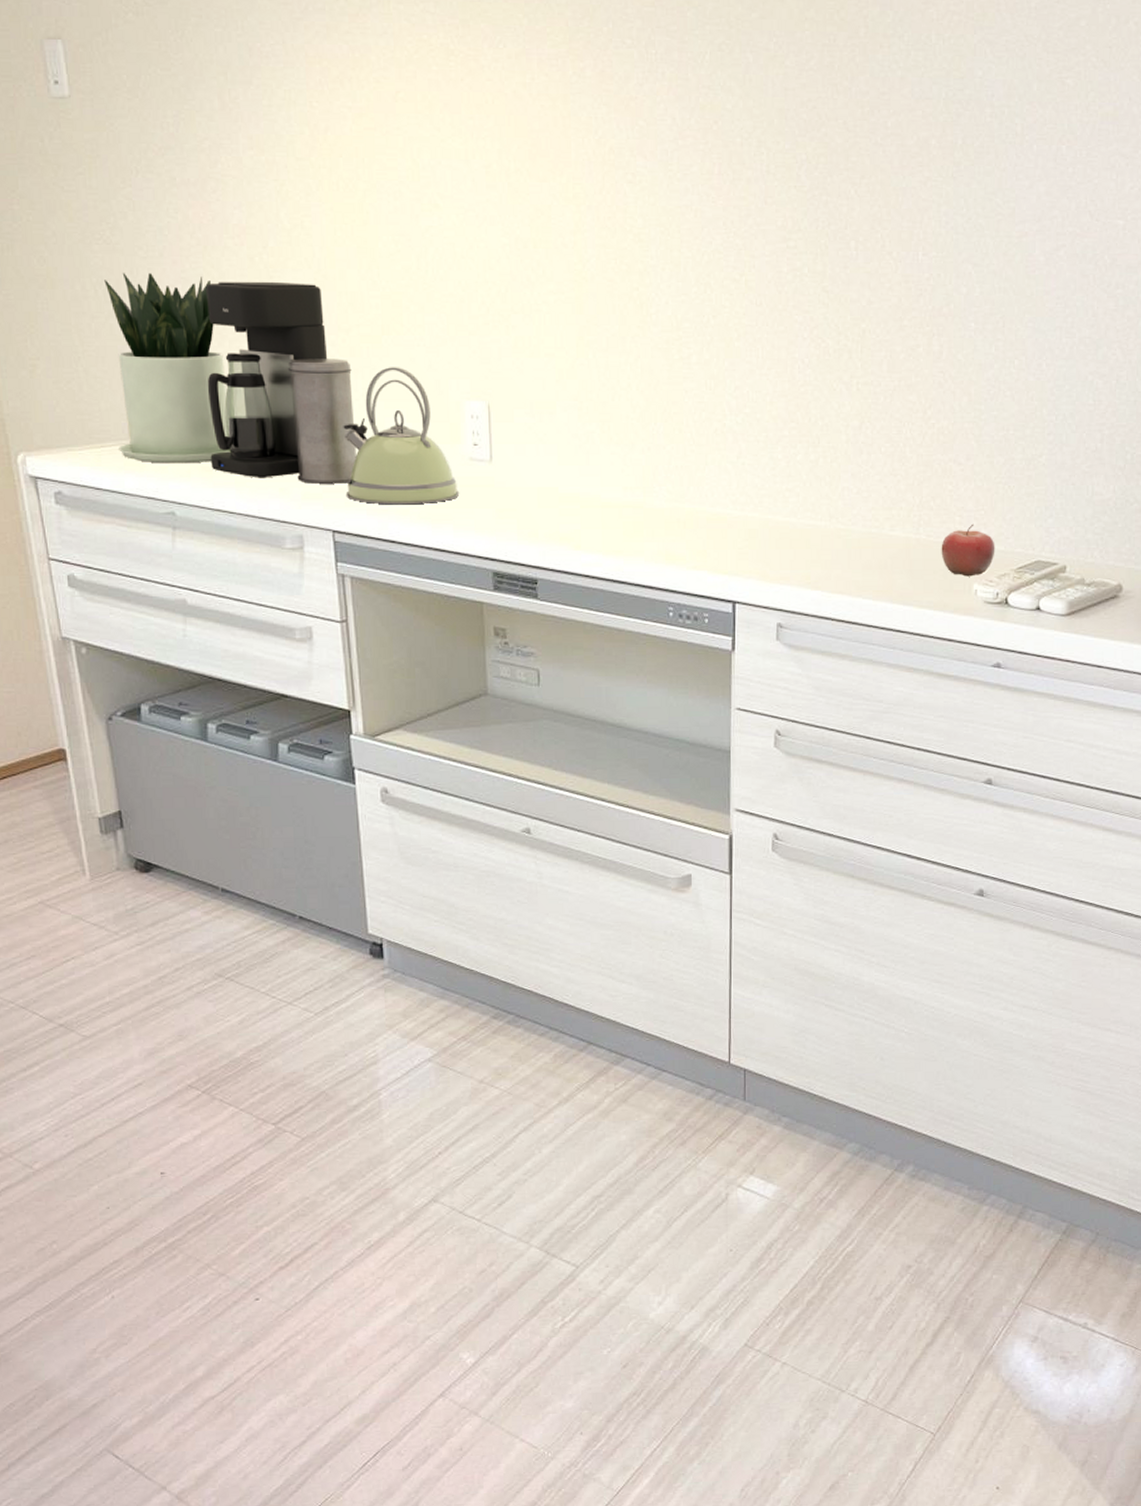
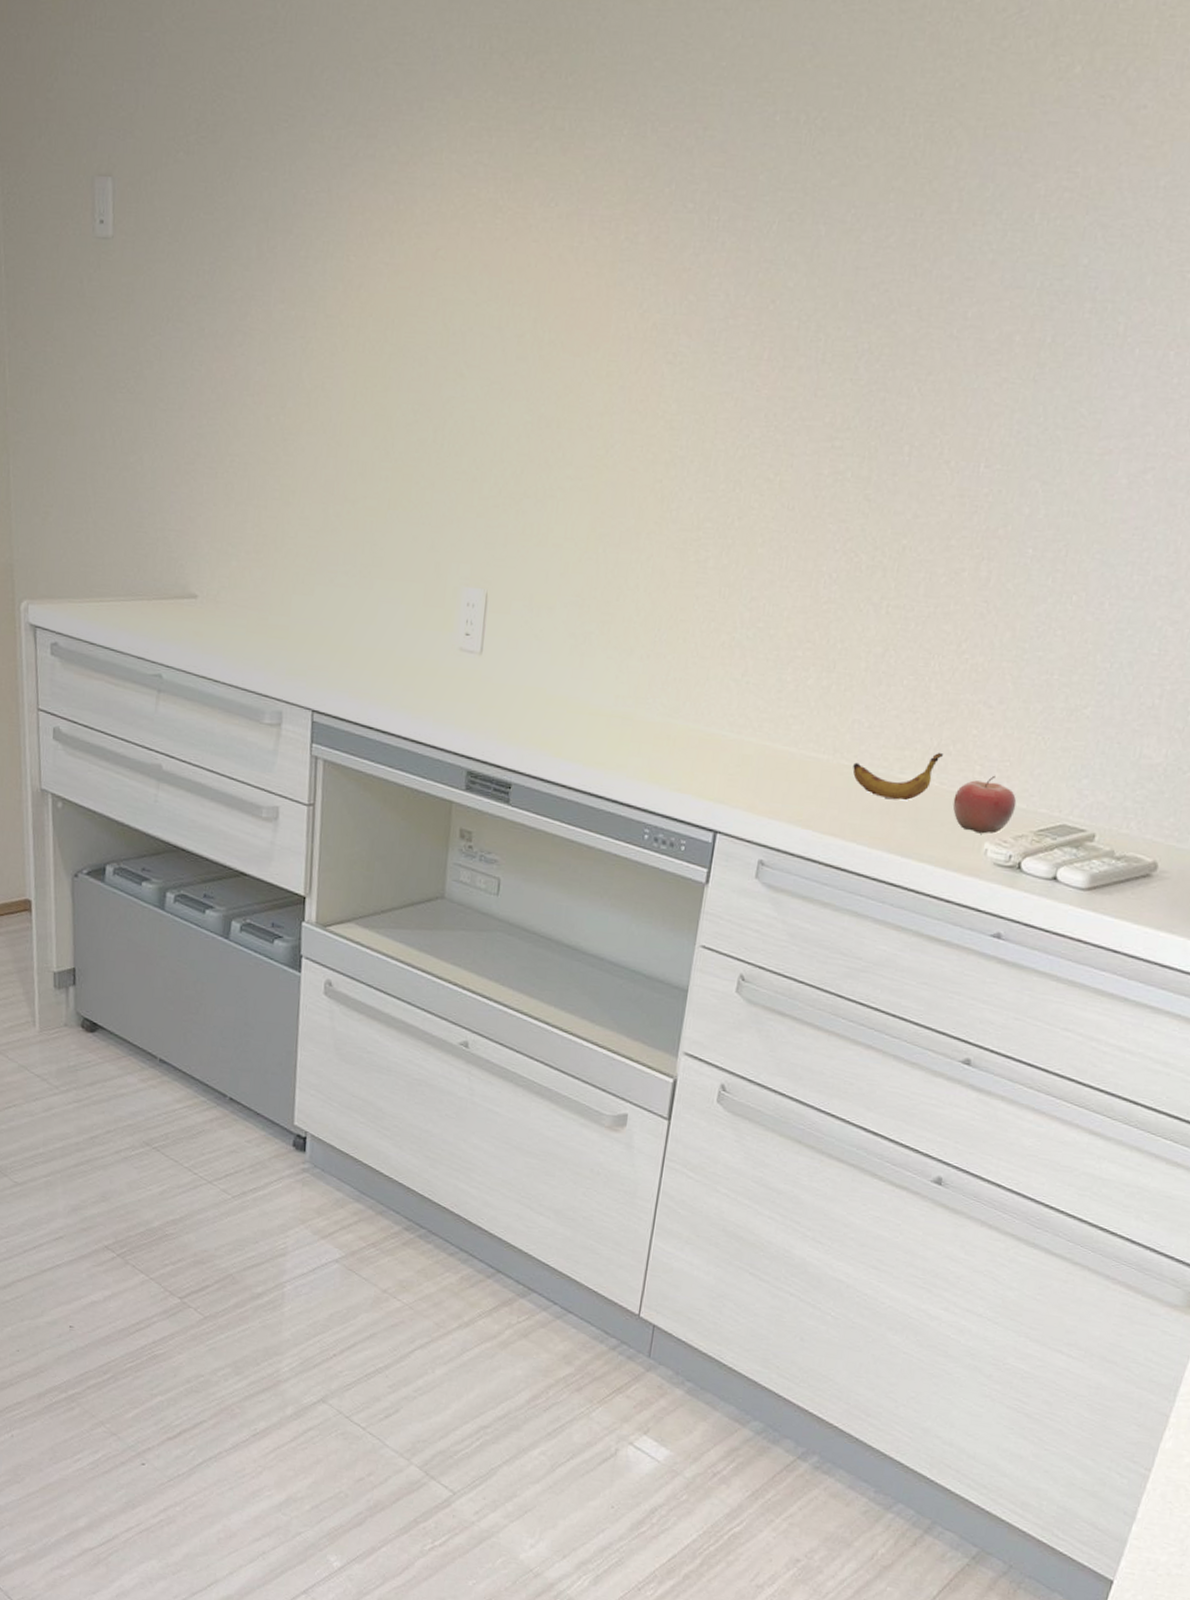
planter: present [104,273,231,464] -> none [116,424,229,627]
coffee maker: present [205,281,328,478] -> none [202,441,333,649]
canister: present [287,358,356,484] -> none [284,527,353,662]
kettle: present [343,367,460,505] -> none [330,544,445,692]
banana: none [849,508,926,555] -> present [853,752,943,801]

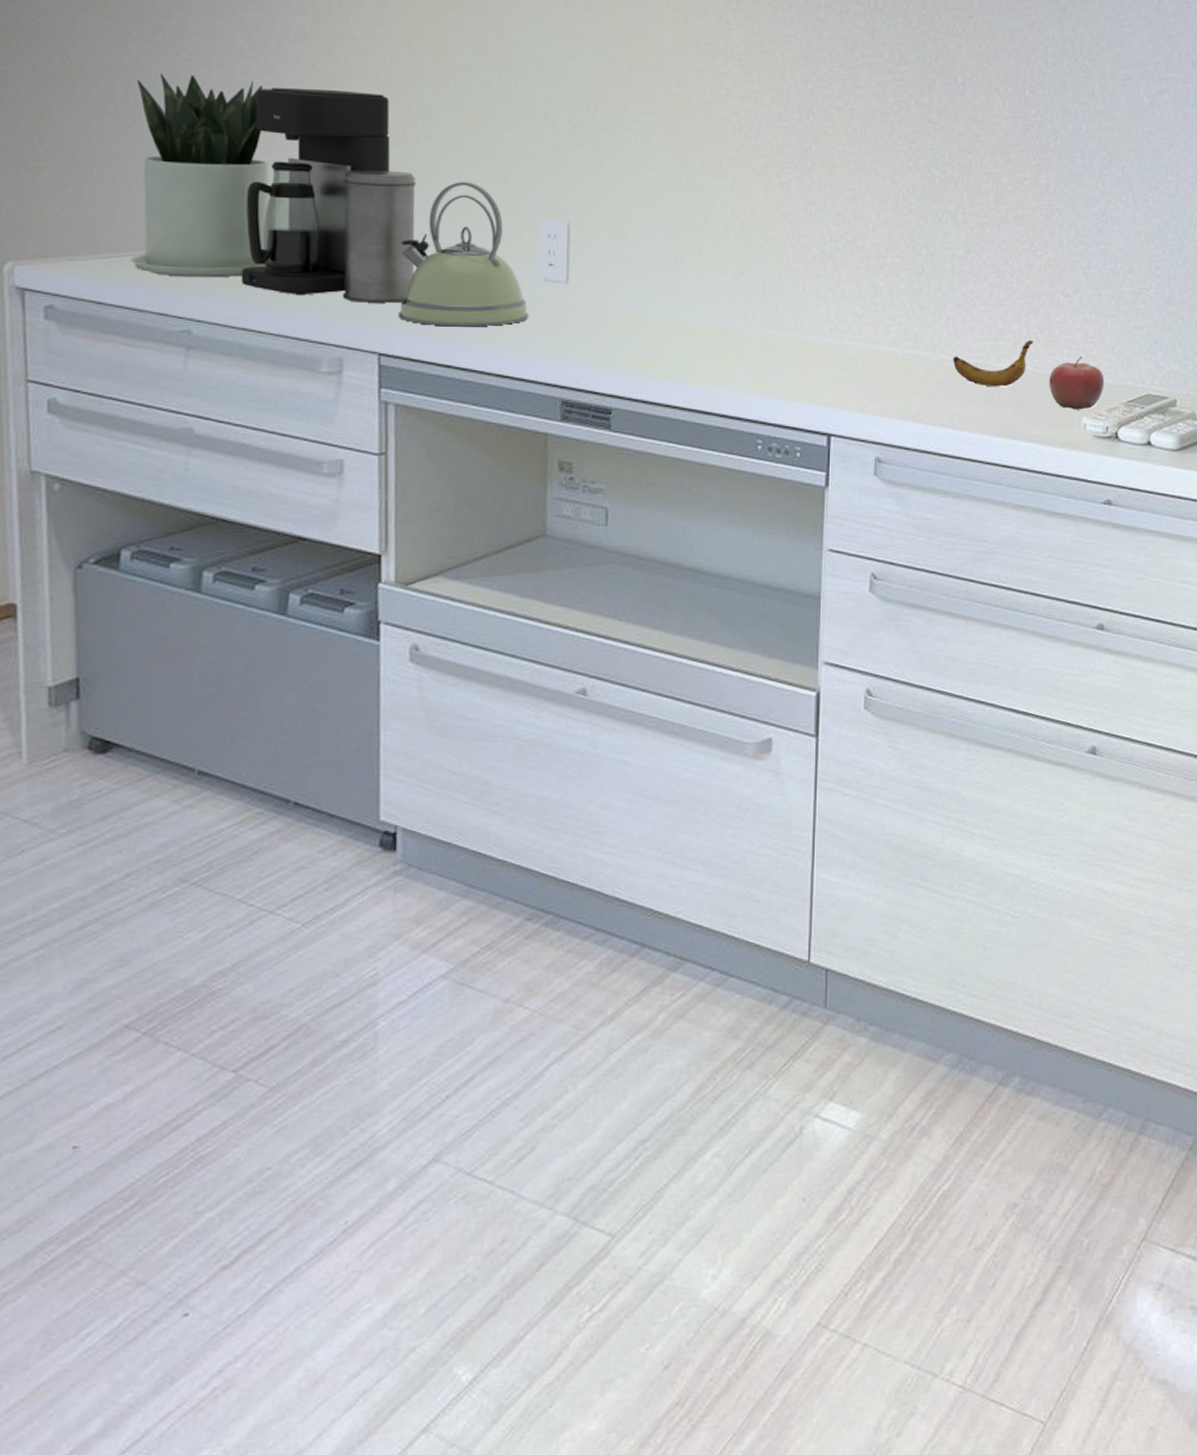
planter: none [116,424,229,627] -> present [131,74,270,278]
coffee maker: none [202,441,333,649] -> present [241,88,391,296]
canister: none [284,527,353,662] -> present [342,169,417,303]
kettle: none [330,544,445,692] -> present [397,182,530,327]

